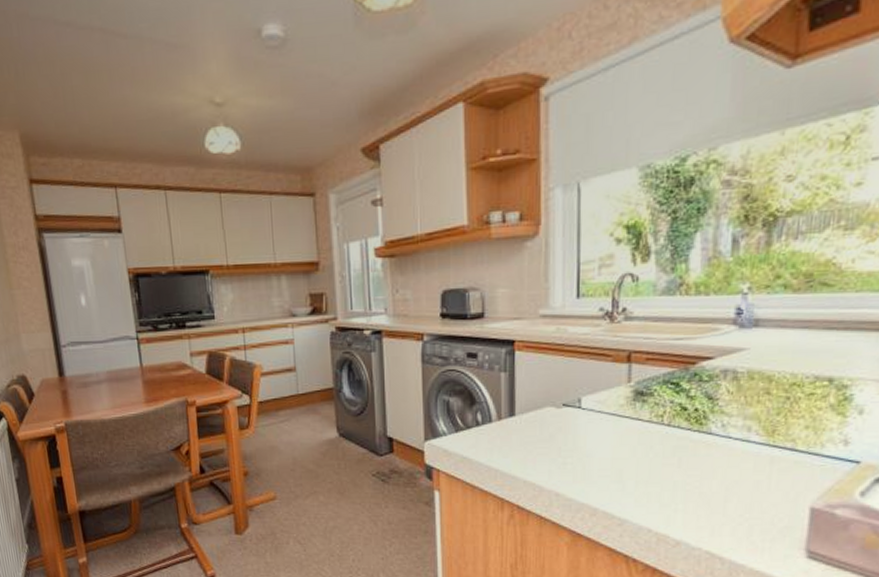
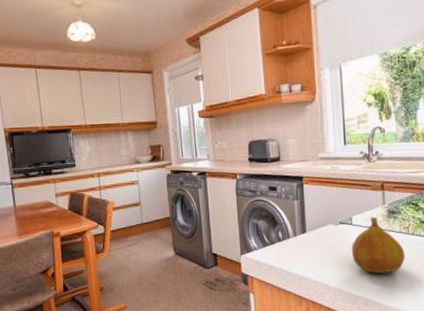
fruit: none [577,399,655,476] -> present [351,217,405,274]

